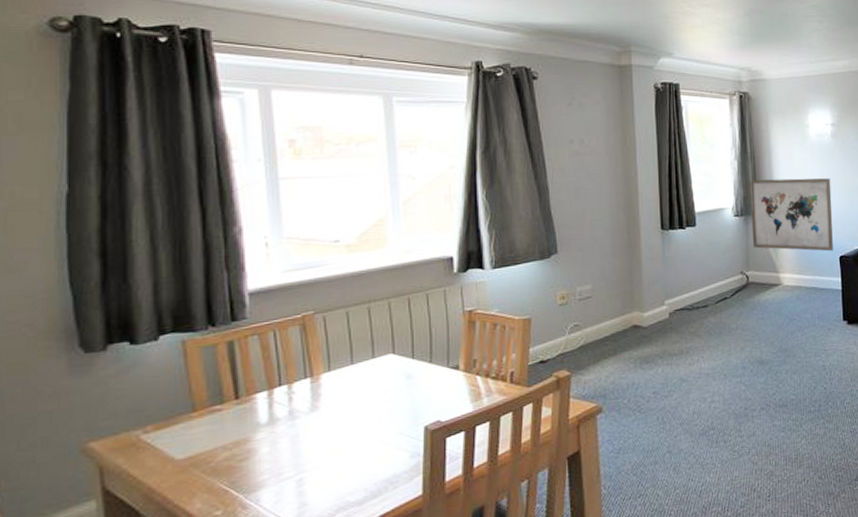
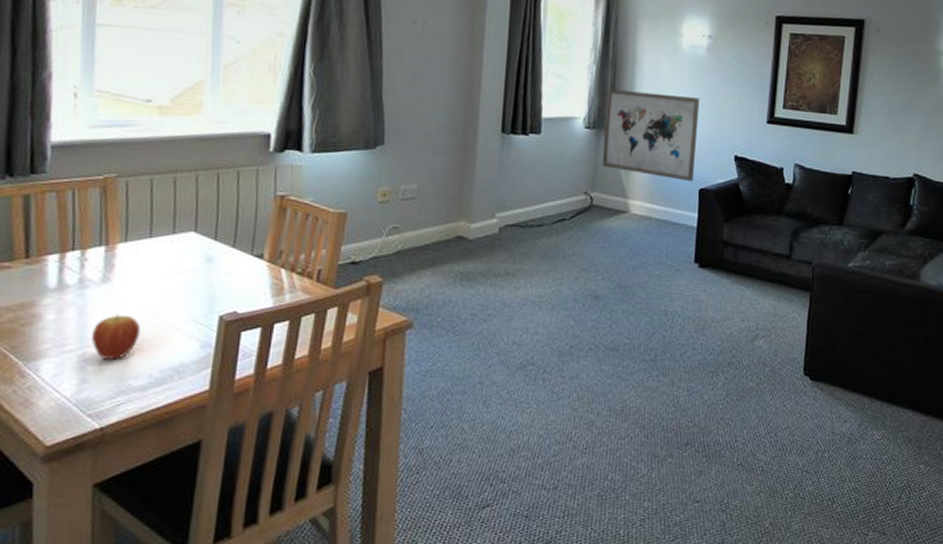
fruit: none [306,437,353,481] -> present [91,315,141,359]

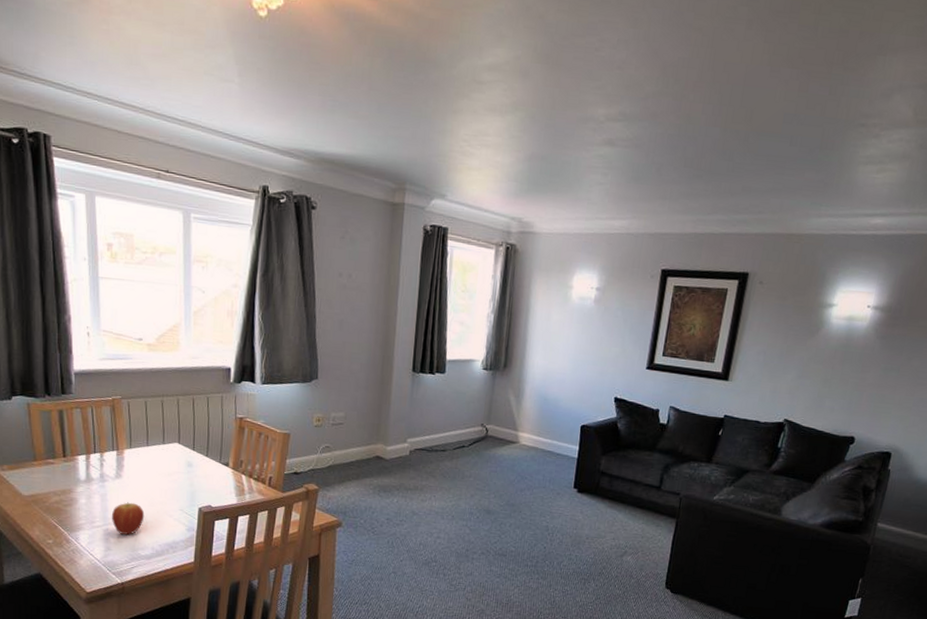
wall art: present [603,89,700,182] -> none [497,336,586,419]

